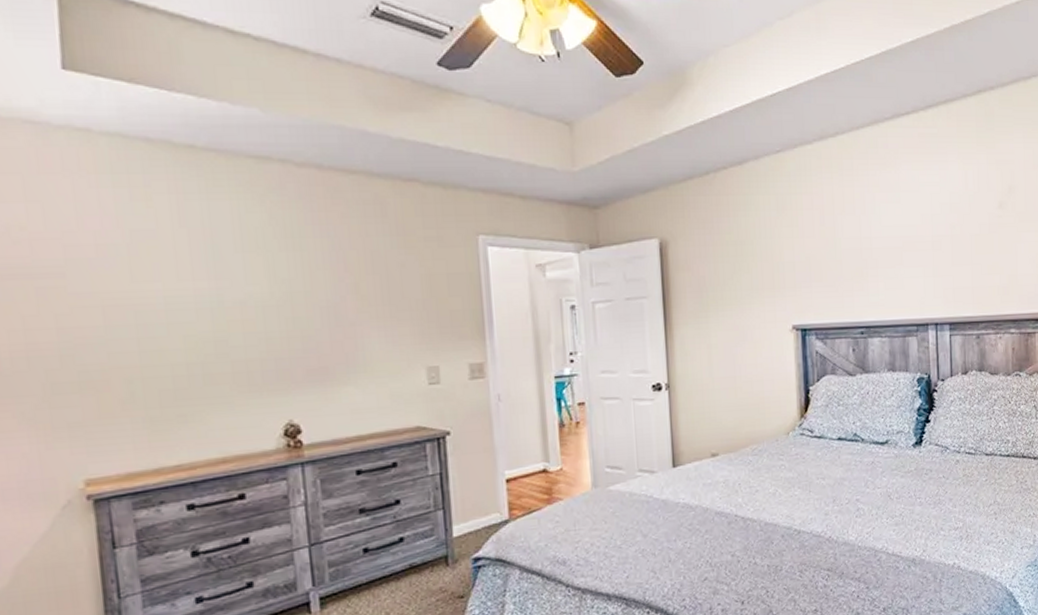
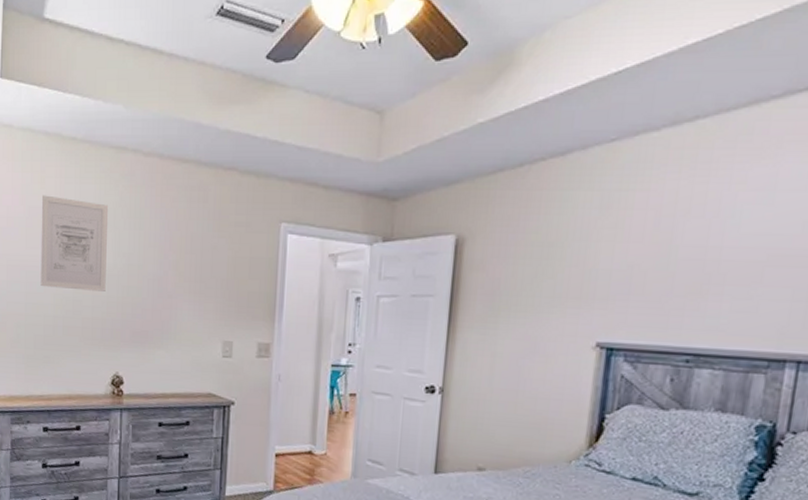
wall art: none [149,215,262,329] -> present [40,195,109,291]

